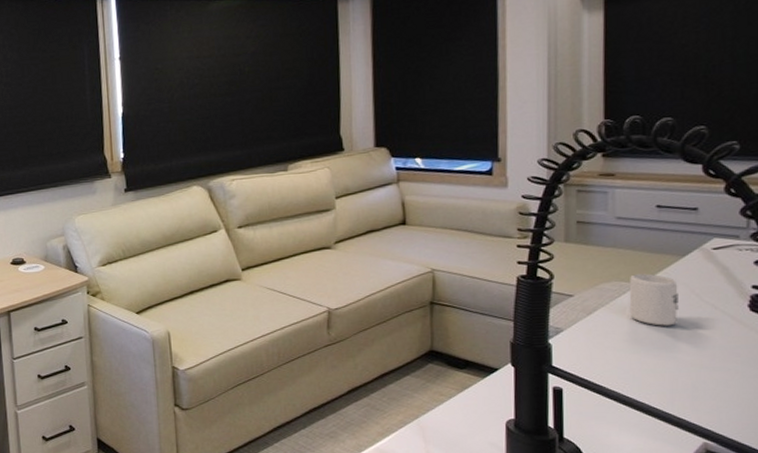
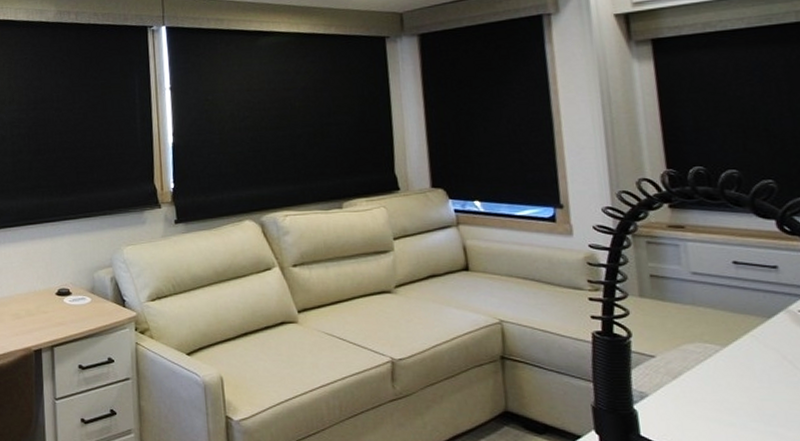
cup: present [629,273,679,326] -> none [714,335,773,395]

